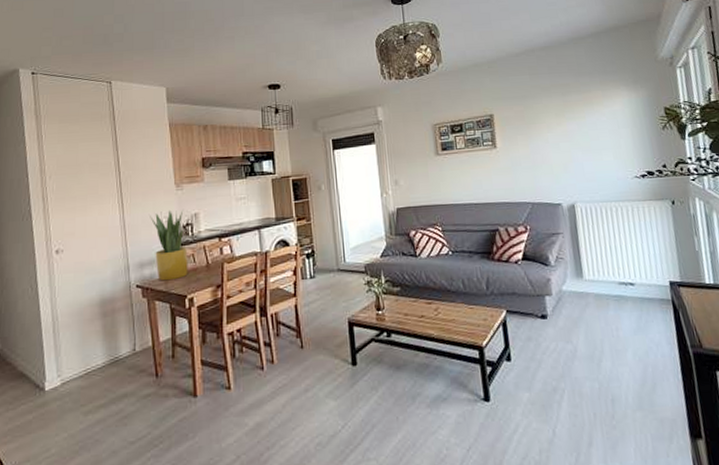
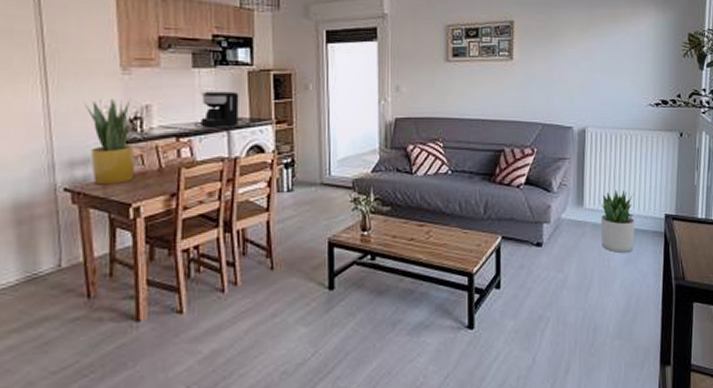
coffee maker: none [232,197,276,230] -> present [193,91,250,129]
planter: none [599,259,642,322] -> present [600,189,635,253]

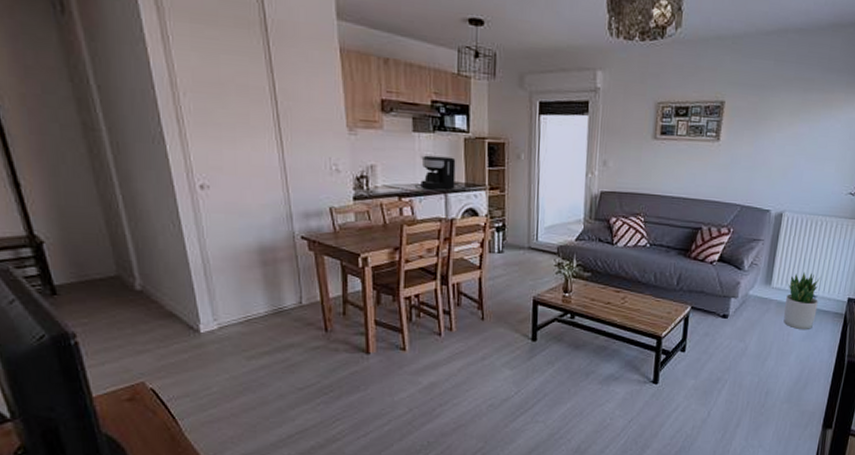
planter: present [84,98,135,185] -> none [316,156,362,237]

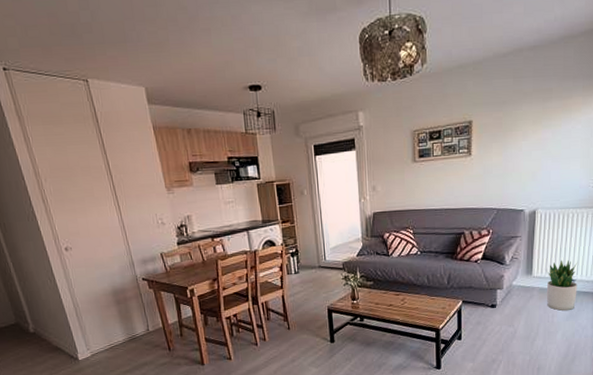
coffee maker: present [414,155,466,193] -> none [222,201,263,231]

